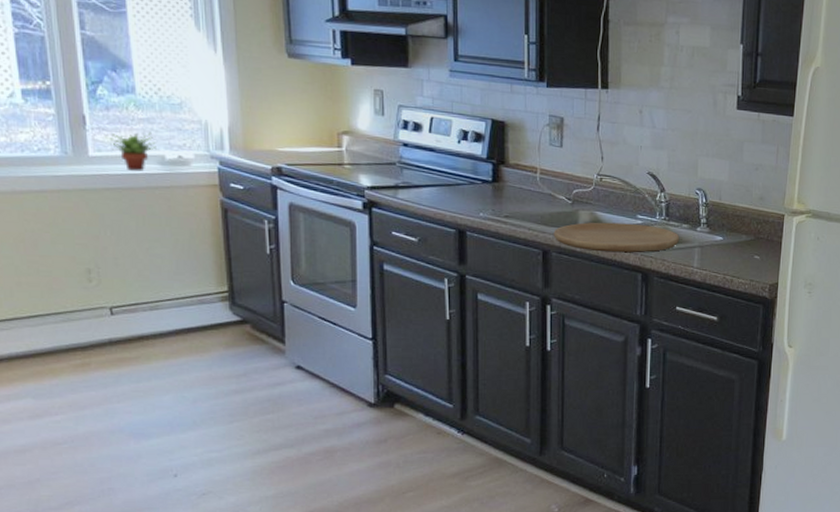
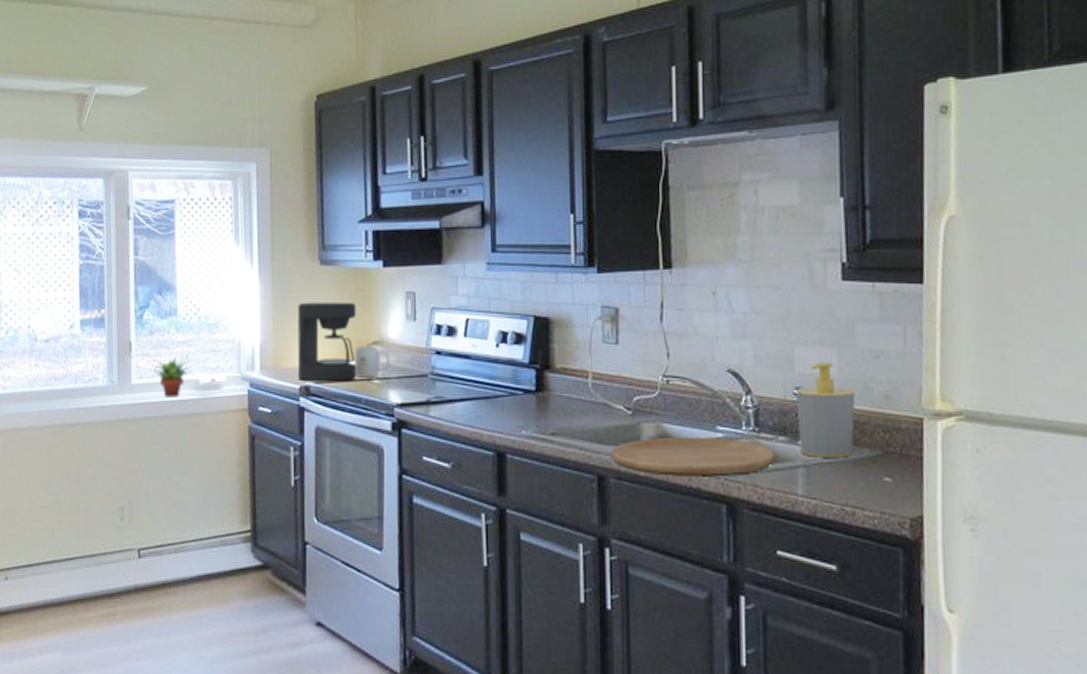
coffee maker: none [267,91,327,165] -> present [297,302,357,382]
mug: none [324,134,360,163] -> present [353,345,390,377]
soap bottle: none [697,170,740,241] -> present [796,362,855,458]

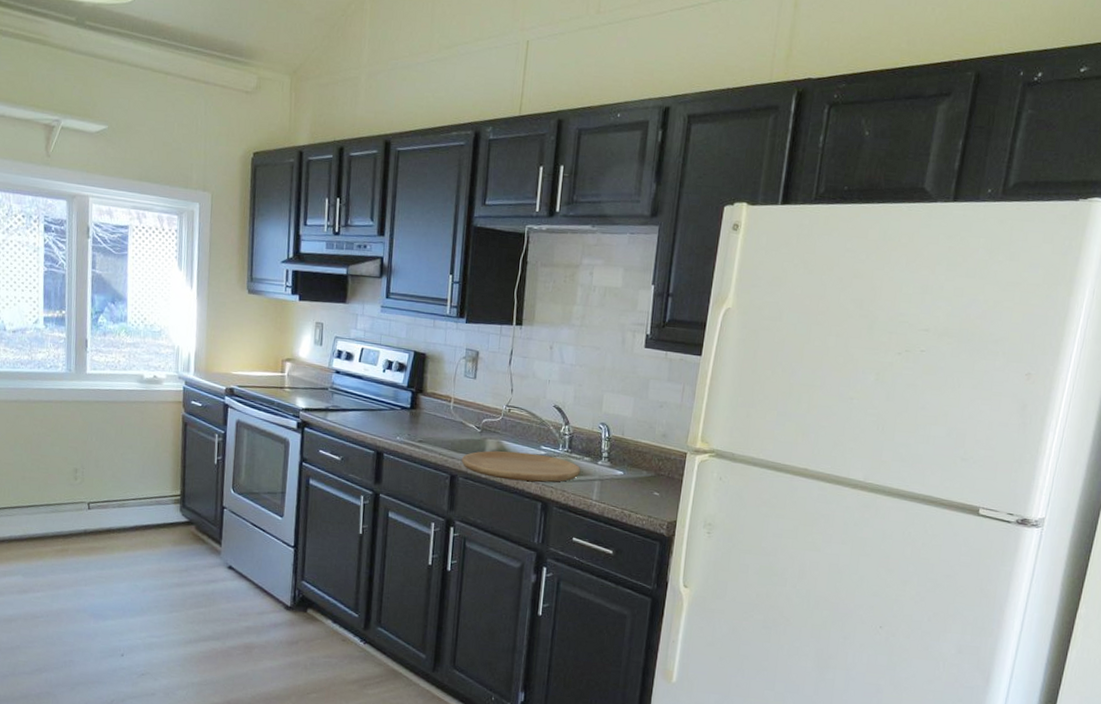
succulent plant: present [147,355,192,398] -> none [100,354,138,388]
coffee maker: present [297,302,357,382] -> none [225,322,276,388]
mug: present [353,345,390,377] -> none [270,360,299,387]
soap bottle: present [796,362,855,458] -> none [598,406,643,476]

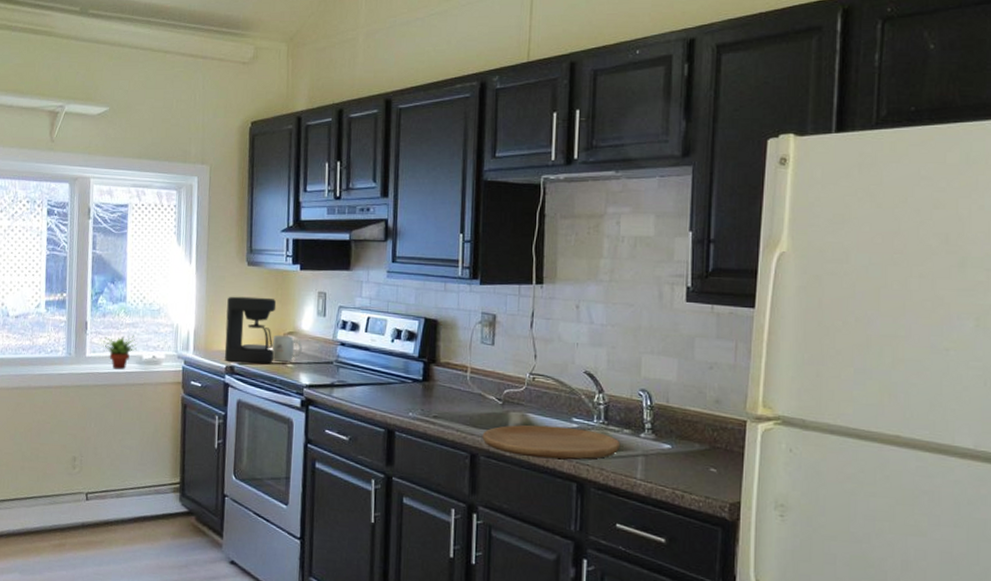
succulent plant: none [100,354,138,388] -> present [100,335,137,370]
coffee maker: none [225,322,276,388] -> present [224,296,277,364]
mug: none [270,360,299,387] -> present [271,334,302,362]

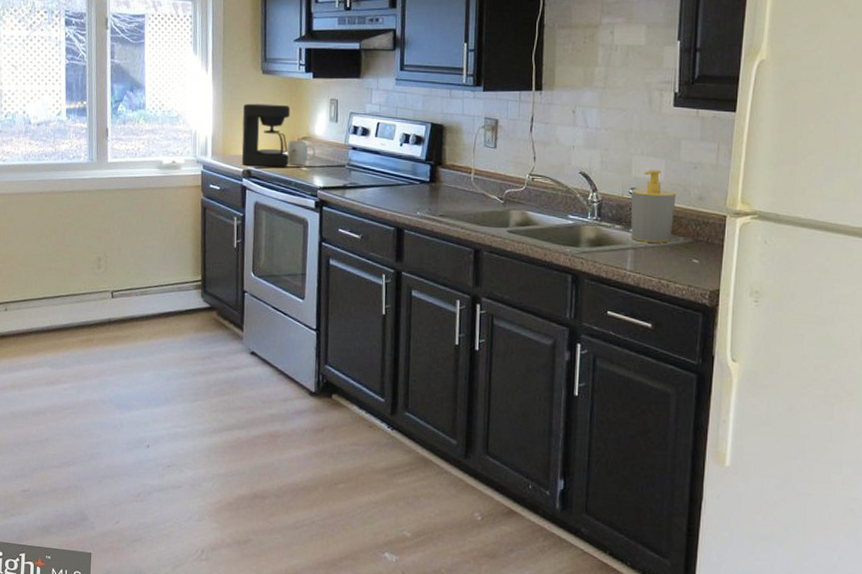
succulent plant: present [100,335,137,370] -> none [121,141,157,175]
cutting board: present [482,425,621,460] -> none [485,222,612,254]
soap bottle: none [640,369,691,450] -> present [630,169,676,243]

